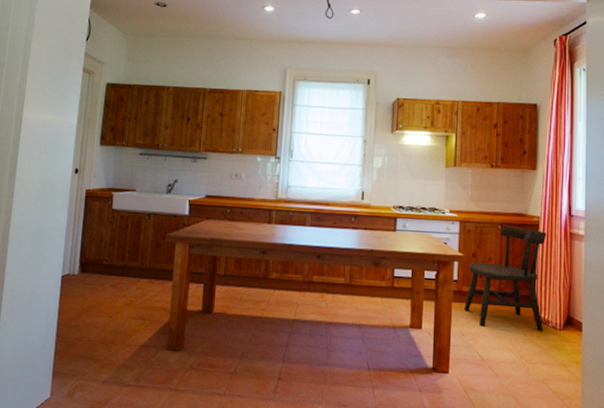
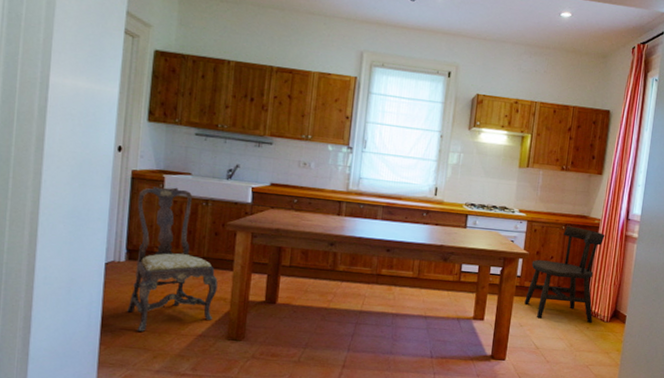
dining chair: none [79,203,159,342] -> present [127,186,218,332]

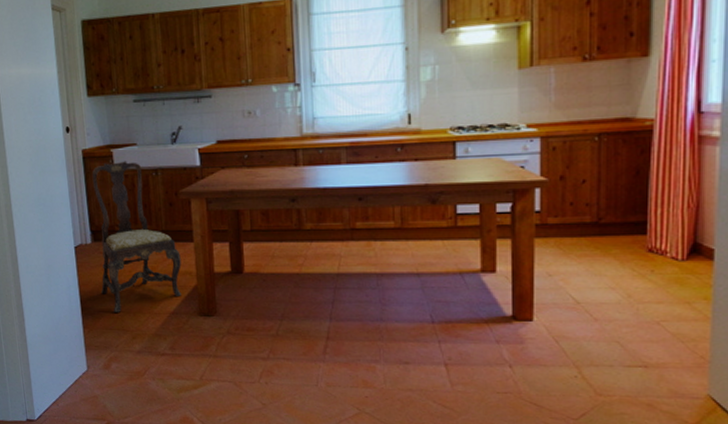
dining chair: present [524,226,605,323] -> none [551,135,665,264]

